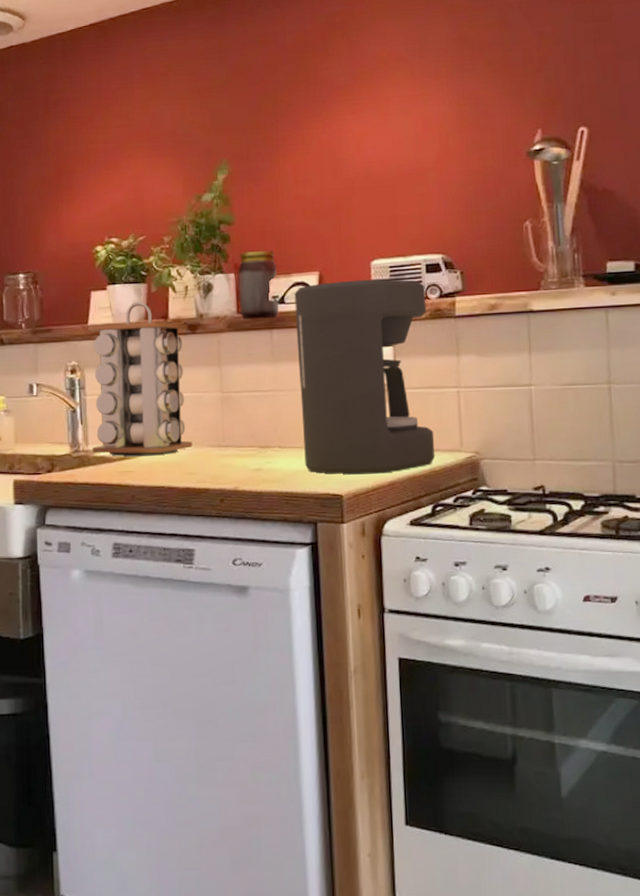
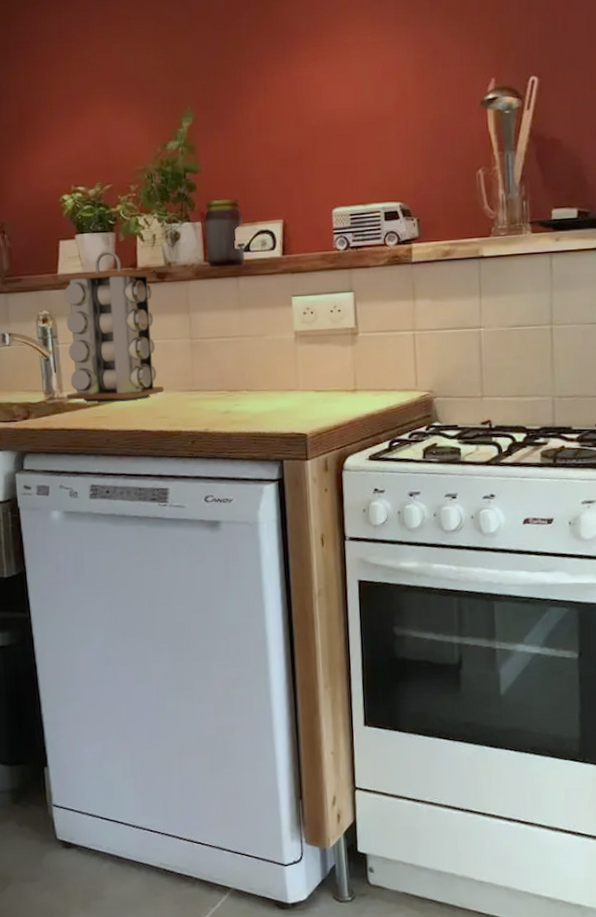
coffee maker: present [294,278,436,474] -> none [259,226,393,415]

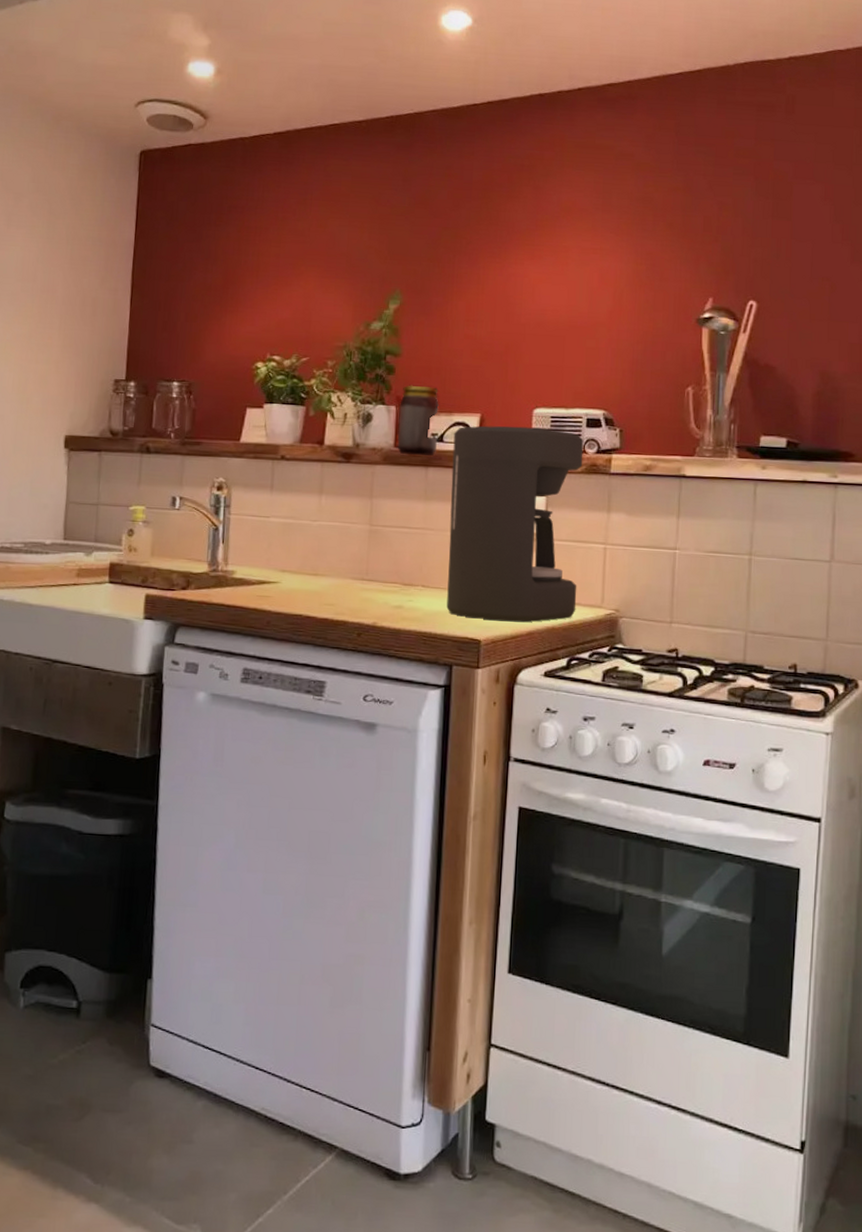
spice rack: present [58,250,164,402] -> none [231,424,344,583]
coffee maker: none [259,226,393,415] -> present [446,425,584,622]

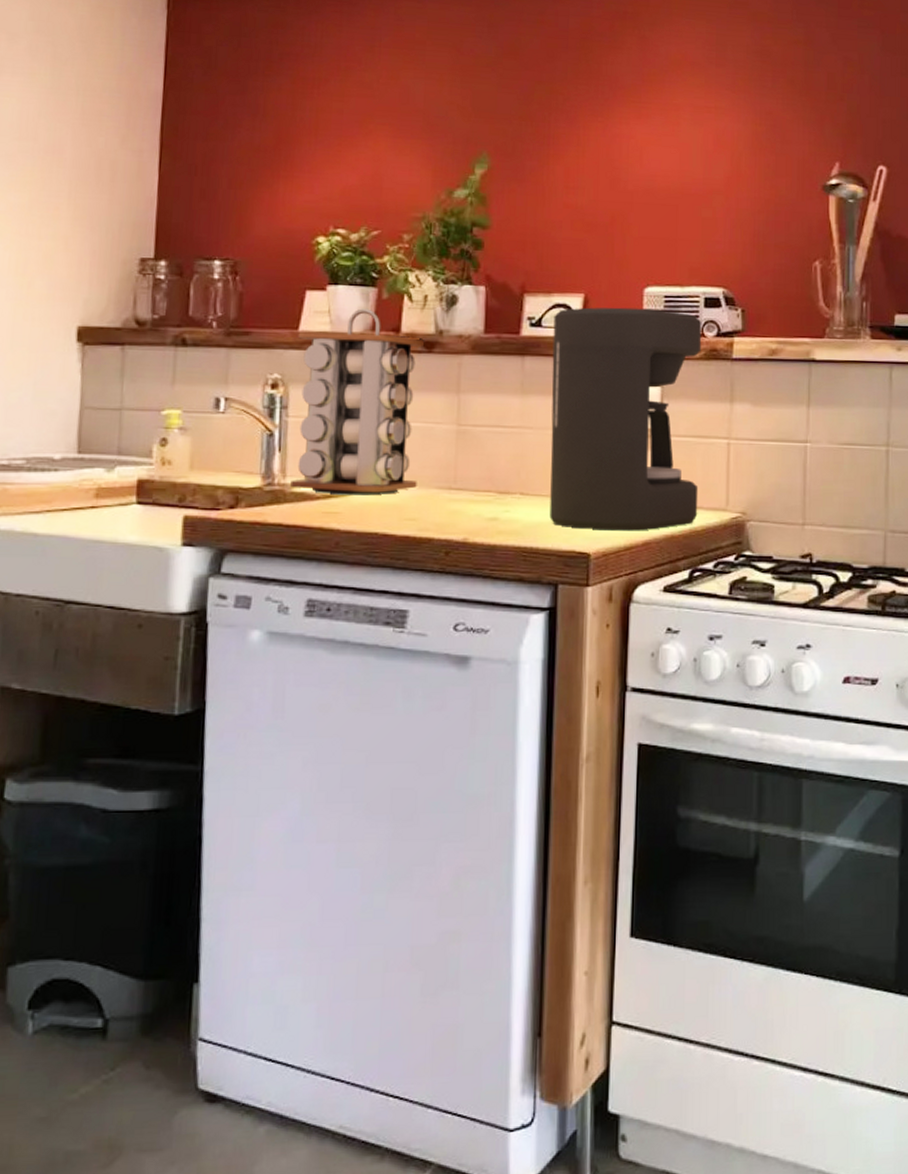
spice rack: none [231,424,344,583] -> present [290,308,425,494]
jar: present [397,385,439,456] -> none [488,261,536,344]

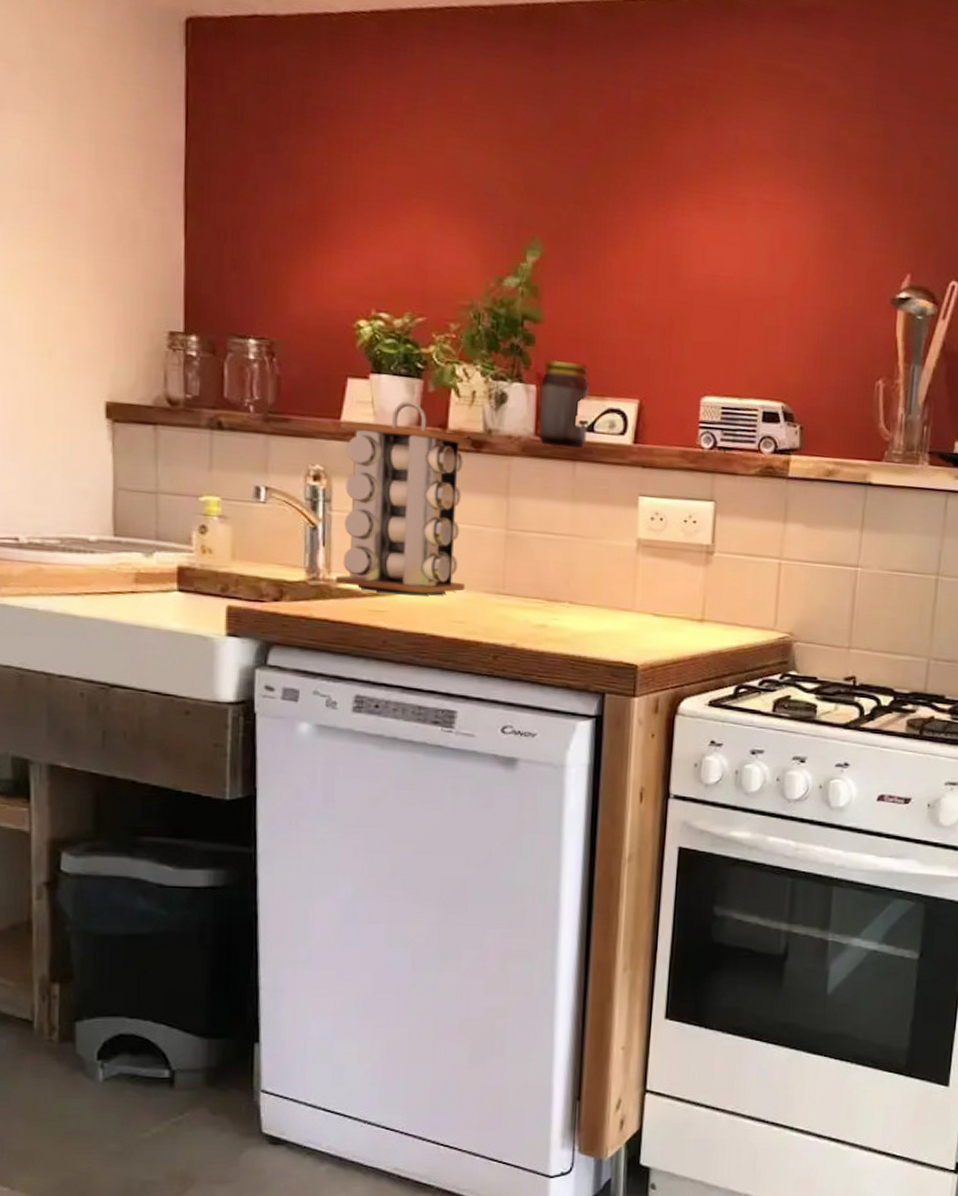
jar: none [488,261,536,344] -> present [538,360,589,448]
coffee maker: present [549,307,702,531] -> none [598,414,759,646]

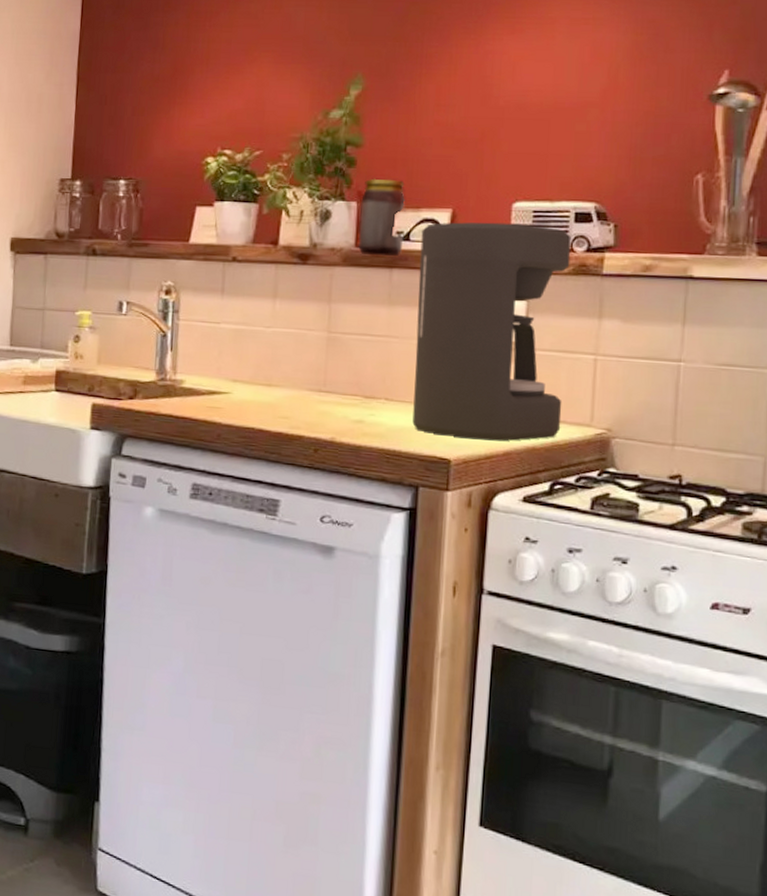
spice rack: present [336,401,473,596] -> none [180,222,300,394]
coffee maker: none [598,414,759,646] -> present [412,222,572,441]

